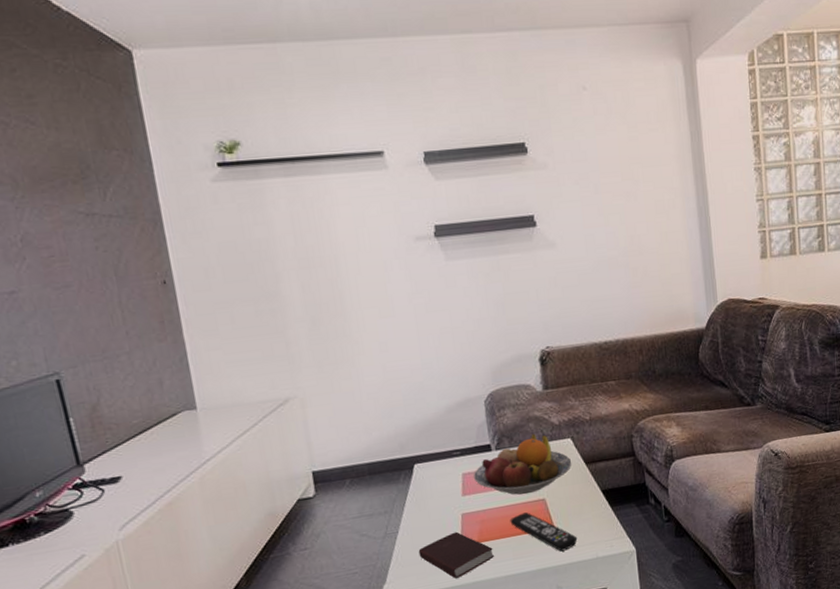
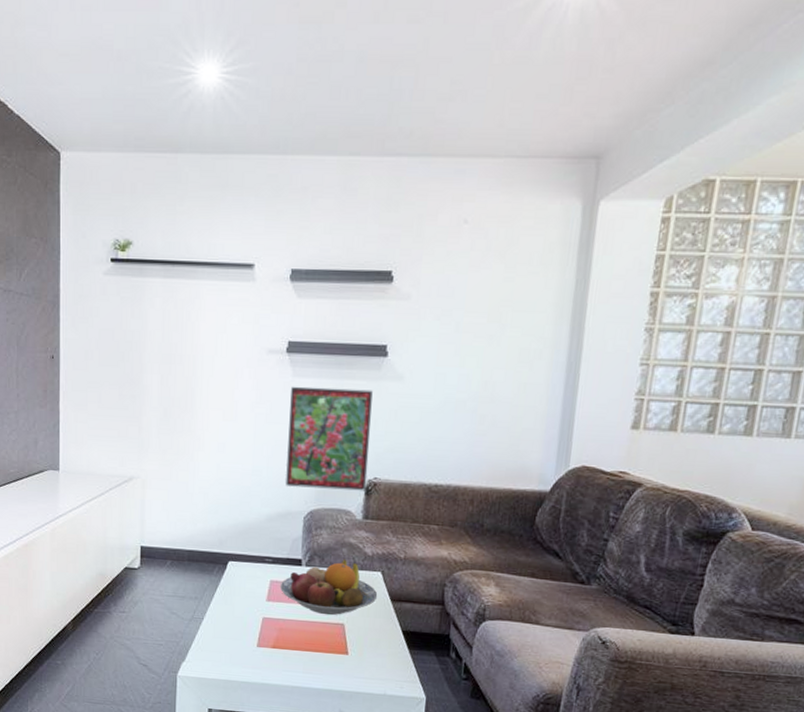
book: present [418,531,494,579] -> none [218,632,286,675]
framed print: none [446,261,541,373] -> present [285,386,373,491]
remote control: present [510,512,578,552] -> none [306,632,369,679]

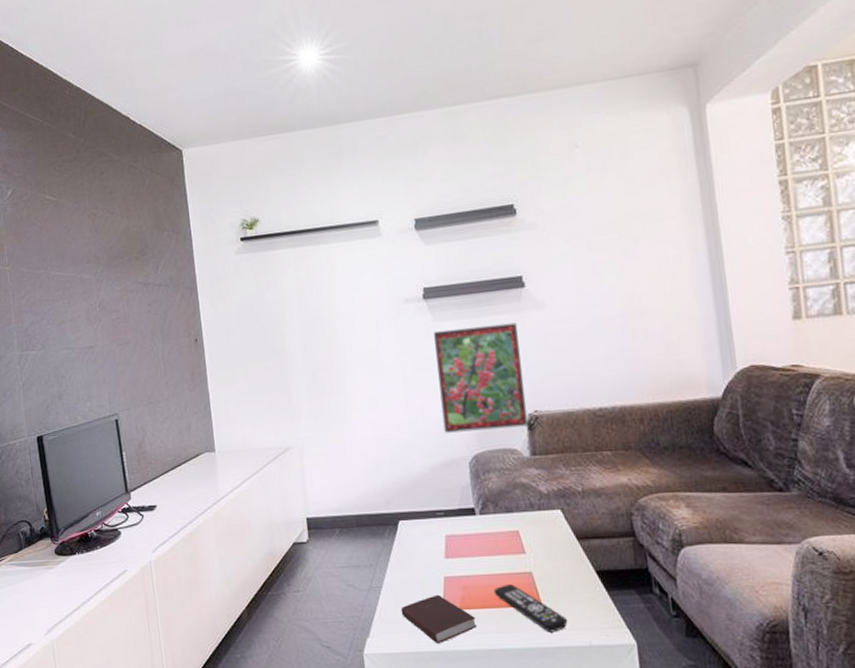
book: none [218,632,286,675] -> present [401,594,477,643]
fruit bowl: present [279,559,378,615] -> none [456,501,562,564]
remote control: none [306,632,369,679] -> present [493,584,568,633]

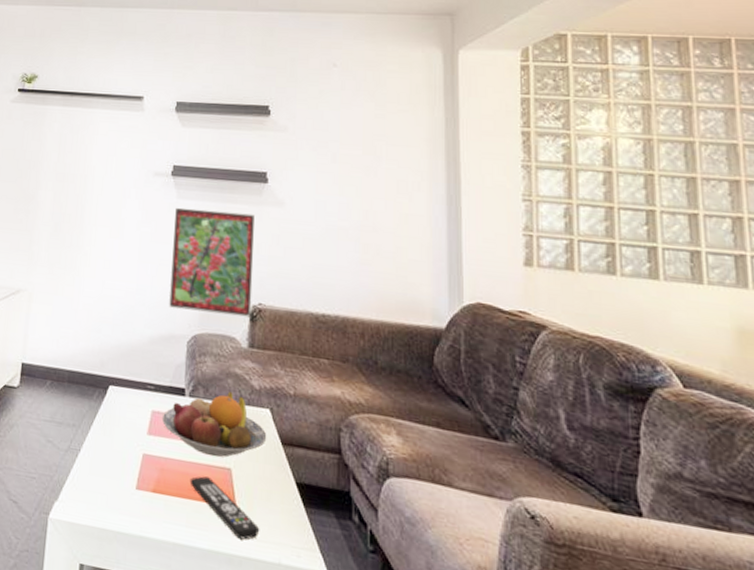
book: present [401,594,477,643] -> none [94,470,167,525]
fruit bowl: none [456,501,562,564] -> present [161,391,267,457]

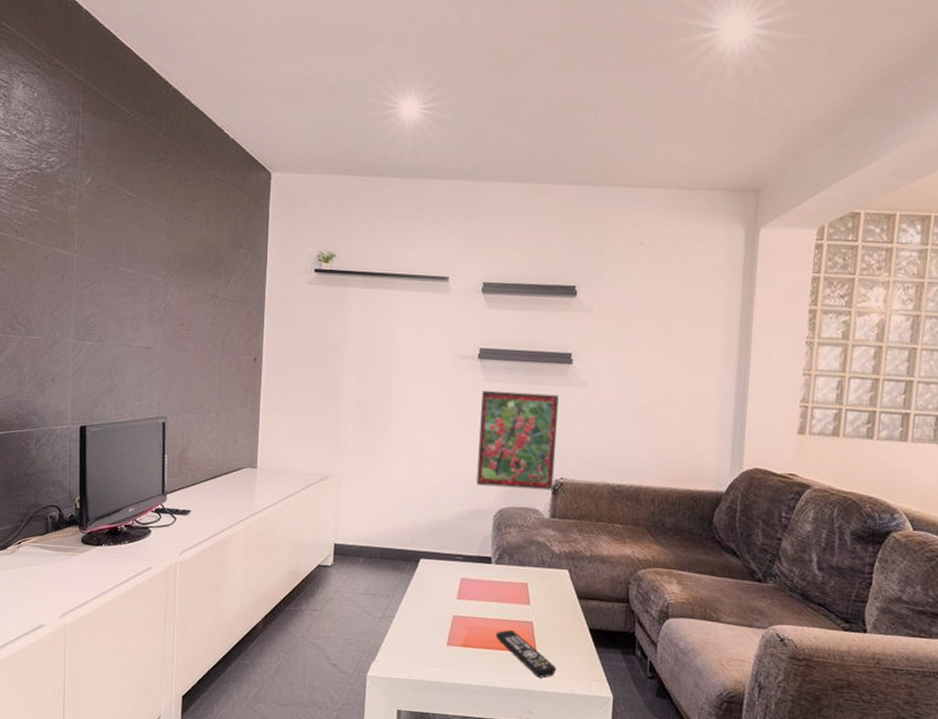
fruit bowl: present [161,391,267,457] -> none [470,557,565,613]

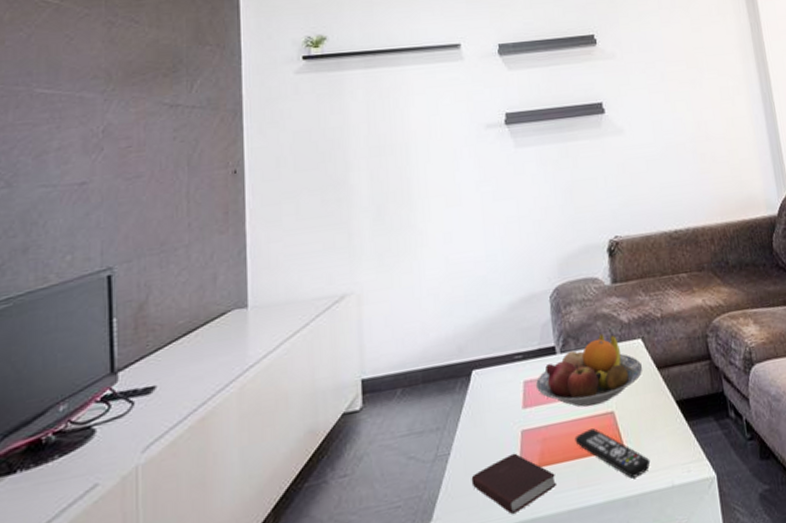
book: none [408,630,475,675] -> present [471,453,556,514]
fruit bowl: none [470,557,565,613] -> present [535,333,643,407]
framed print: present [476,390,559,491] -> none [515,148,609,266]

